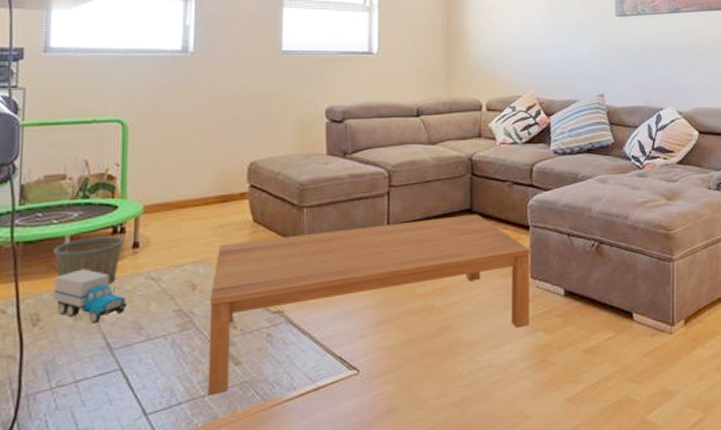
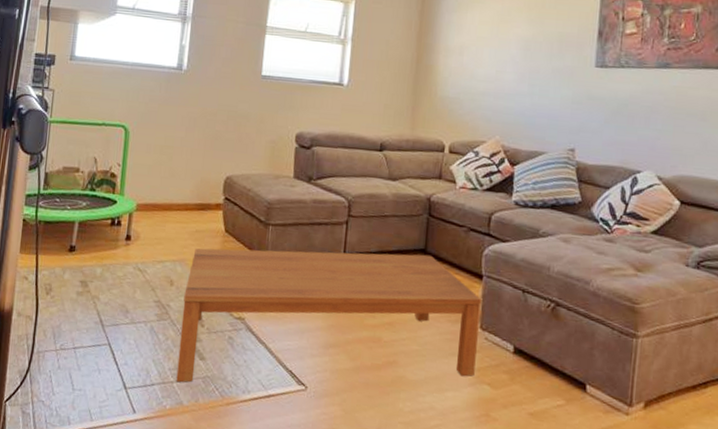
basket: present [52,235,124,284] -> none [65,225,120,269]
toy truck: present [53,269,127,324] -> none [63,252,118,301]

